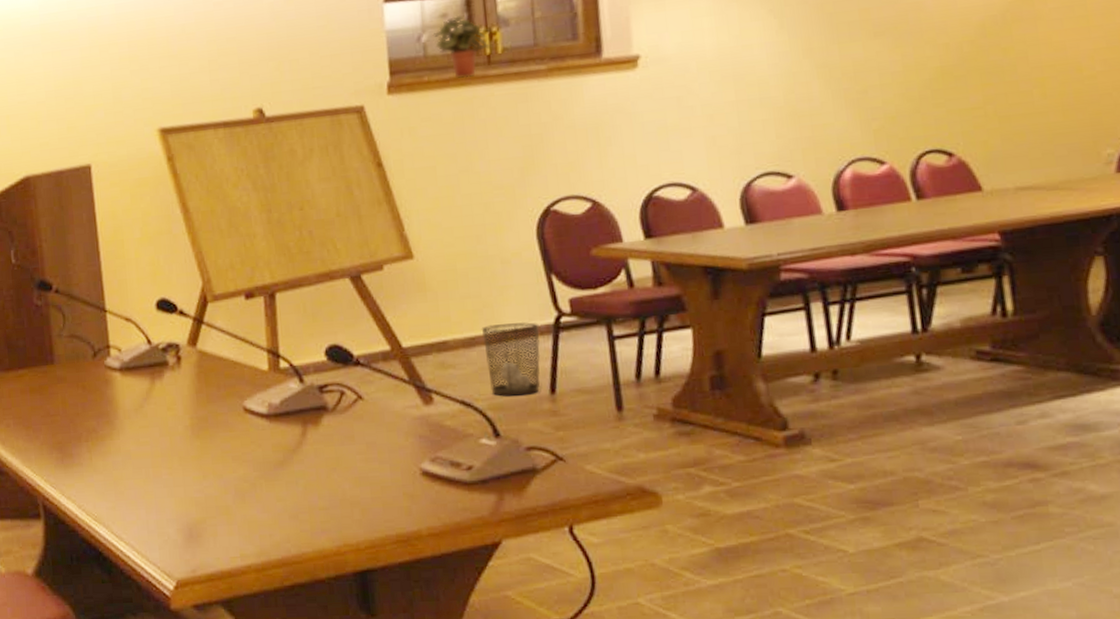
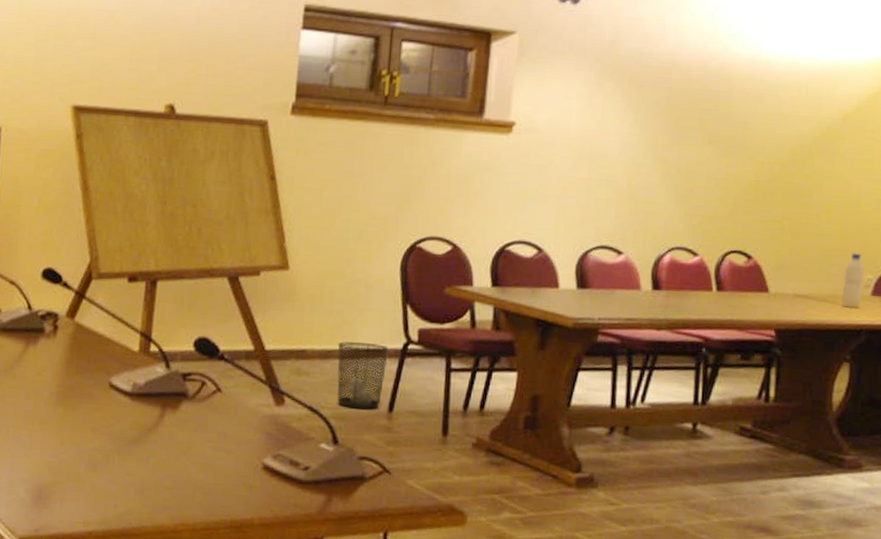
potted plant: present [433,14,493,79] -> none [340,54,394,114]
water bottle: none [1075,126,1104,193] -> present [840,253,864,309]

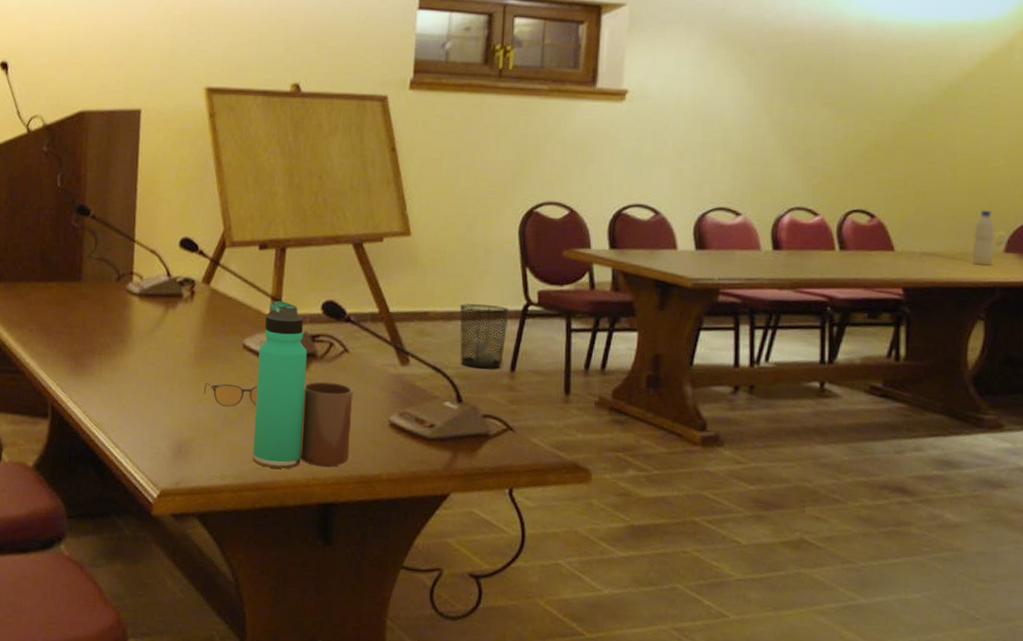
glasses: none [67,423,125,449] -> present [204,382,258,407]
thermos bottle: none [117,336,178,514] -> present [252,300,307,469]
cup: none [168,422,226,511] -> present [299,381,354,467]

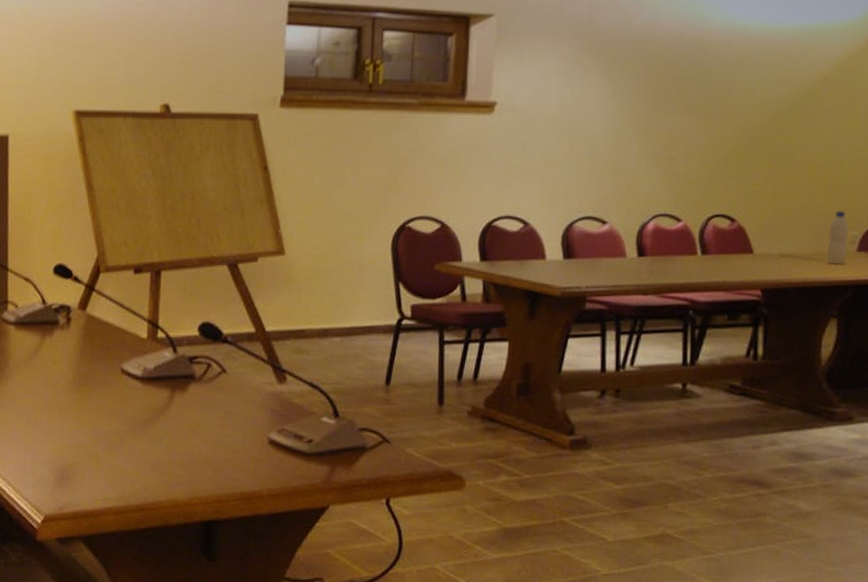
glasses: present [204,382,258,407] -> none [84,407,137,431]
thermos bottle: present [252,300,307,469] -> none [134,324,185,489]
cup: present [299,381,354,467] -> none [181,402,232,485]
waste bin: present [459,303,509,369] -> none [334,320,383,384]

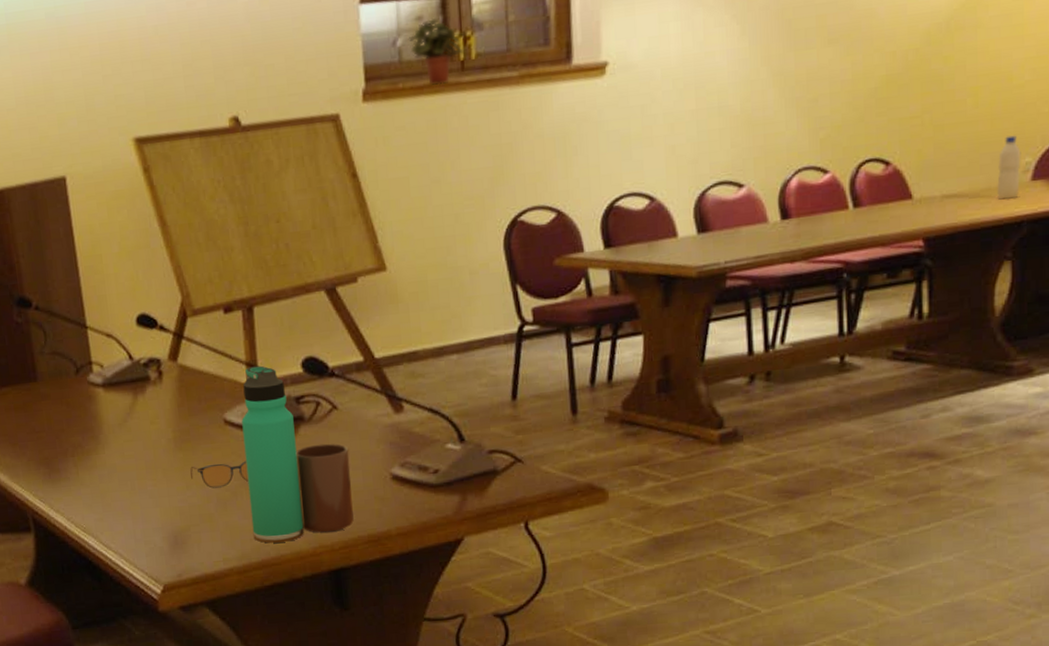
glasses: none [84,407,137,431] -> present [190,461,249,489]
thermos bottle: none [134,324,185,489] -> present [241,365,304,544]
cup: none [181,402,232,485] -> present [295,443,354,533]
potted plant: none [325,45,377,102] -> present [408,17,468,86]

